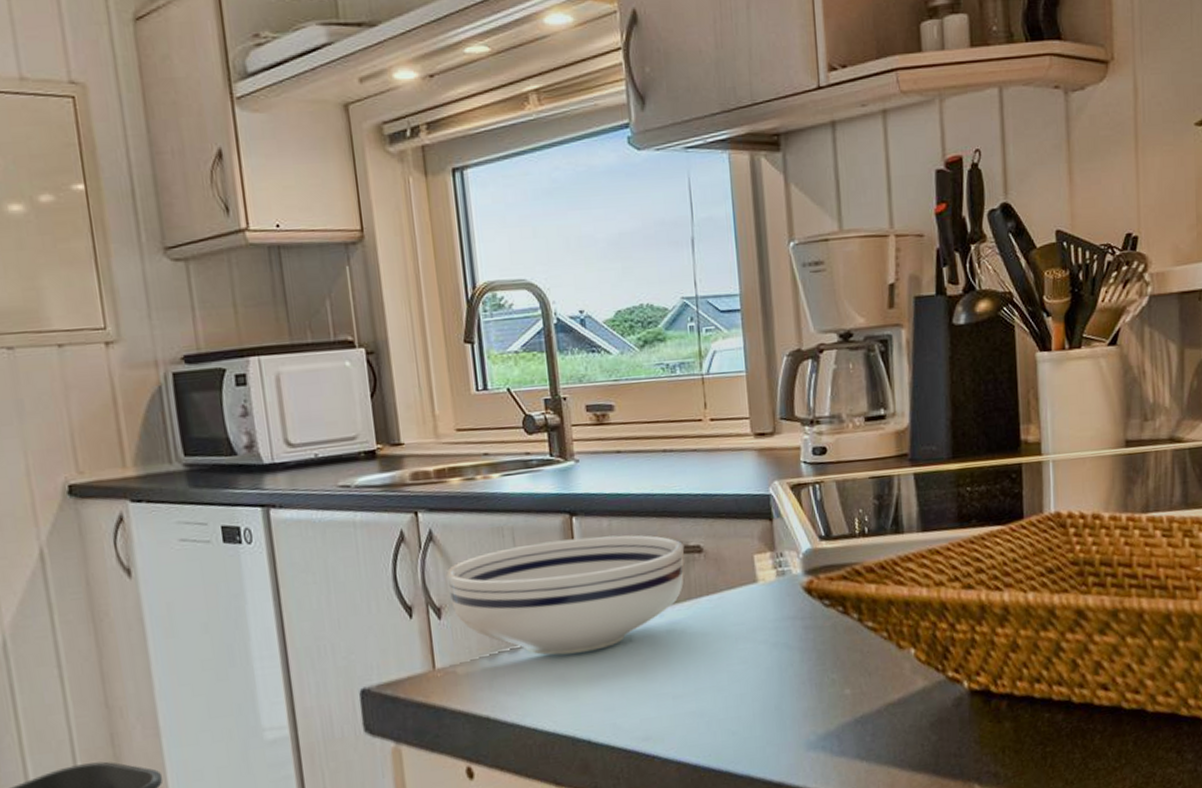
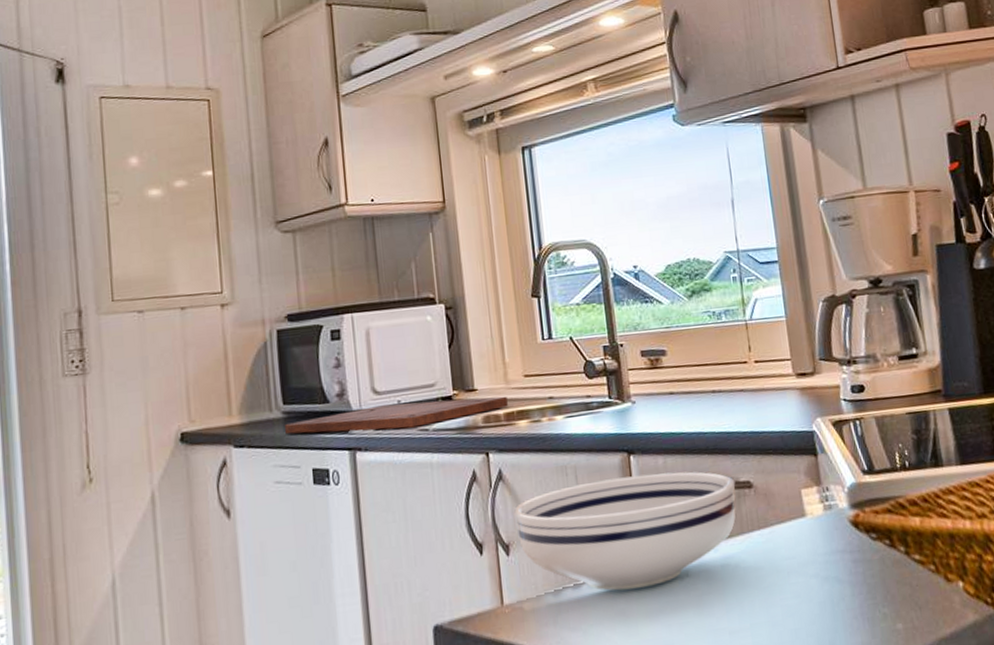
cutting board: none [187,451,438,489] -> present [285,396,508,435]

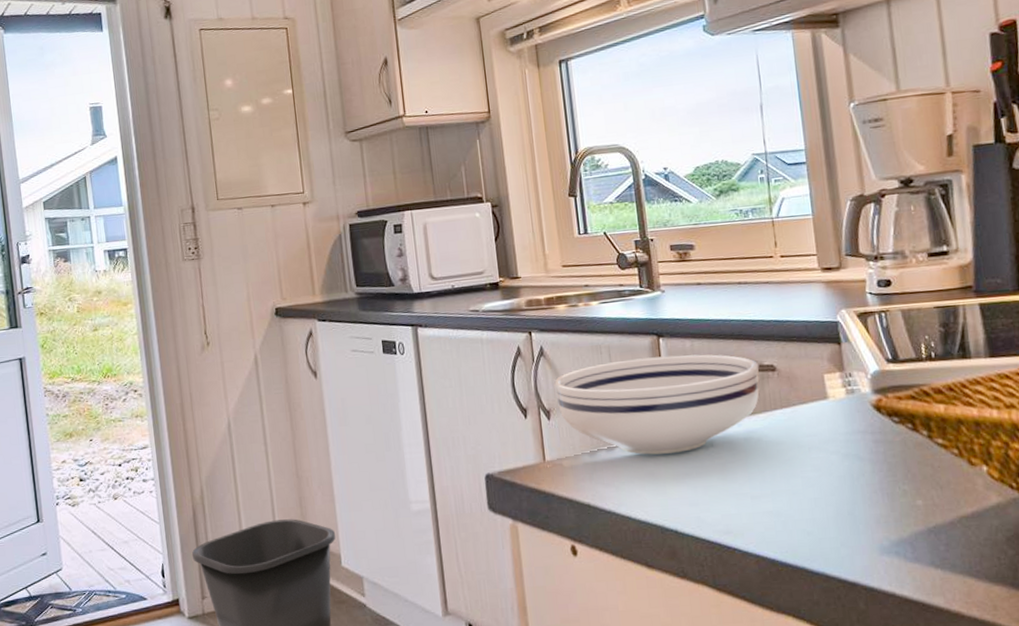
cutting board: present [285,396,508,435] -> none [358,283,548,312]

